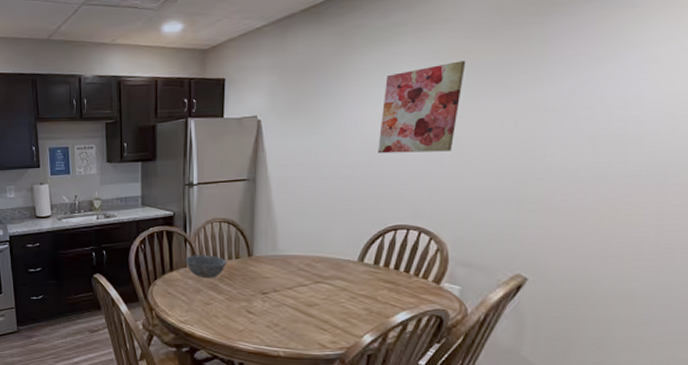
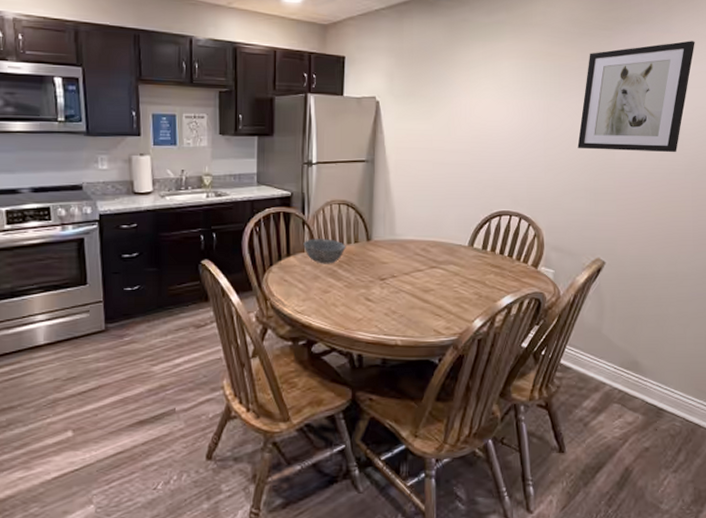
wall art: present [378,61,466,154] -> none [484,62,554,144]
wall art: none [495,14,671,155] -> present [577,41,695,153]

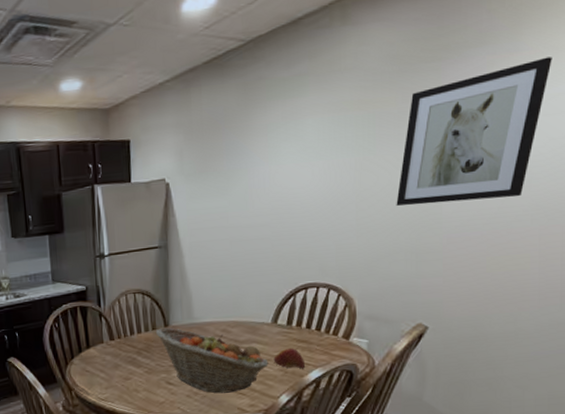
bowl: present [303,239,346,264] -> none [102,328,144,353]
fruit basket: none [357,241,464,314] -> present [155,327,269,393]
apple: none [469,273,497,294] -> present [273,348,305,369]

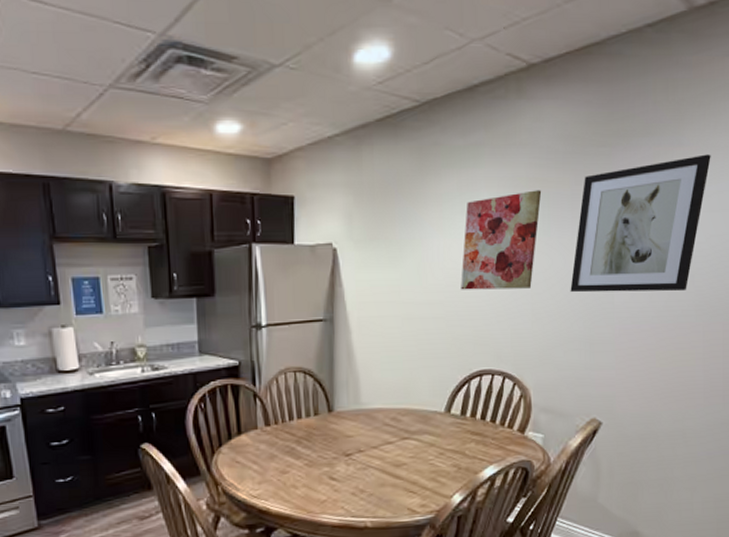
fruit basket: present [155,327,269,393] -> none [317,413,441,491]
apple: present [273,348,305,369] -> none [446,441,479,465]
wall art: none [286,111,367,212] -> present [461,190,542,290]

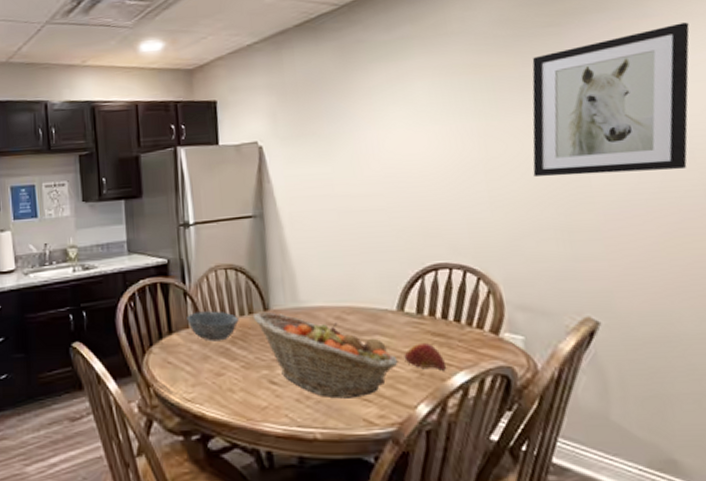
bowl: none [256,412,305,442] -> present [187,311,239,342]
fruit basket: none [317,413,441,491] -> present [252,311,398,399]
apple: none [446,441,479,465] -> present [404,344,446,371]
wall art: present [461,190,542,290] -> none [398,75,486,181]

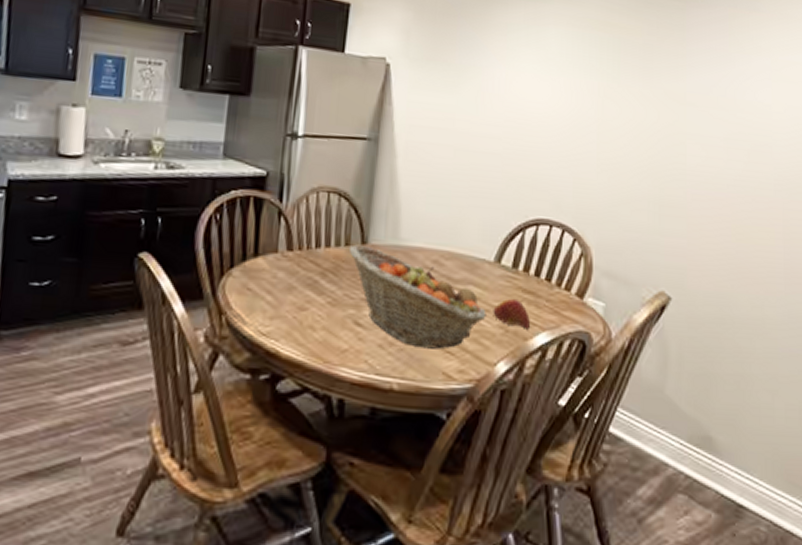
bowl: present [187,311,239,342] -> none [277,235,334,272]
wall art: present [532,22,690,177] -> none [639,23,788,162]

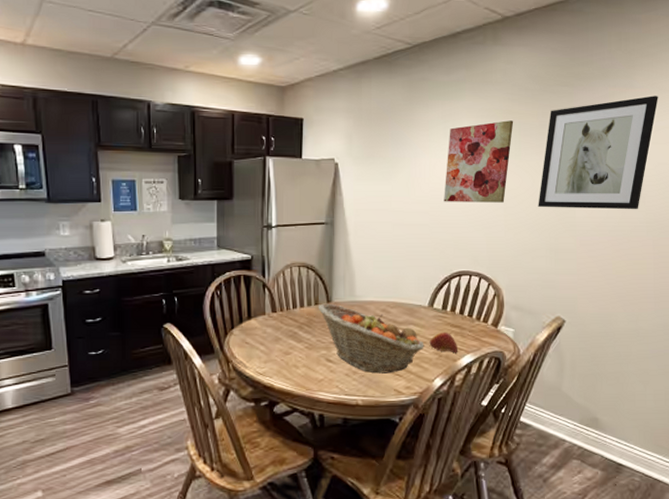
wall art: none [521,33,613,136] -> present [444,120,514,203]
wall art: none [639,23,788,162] -> present [538,96,658,210]

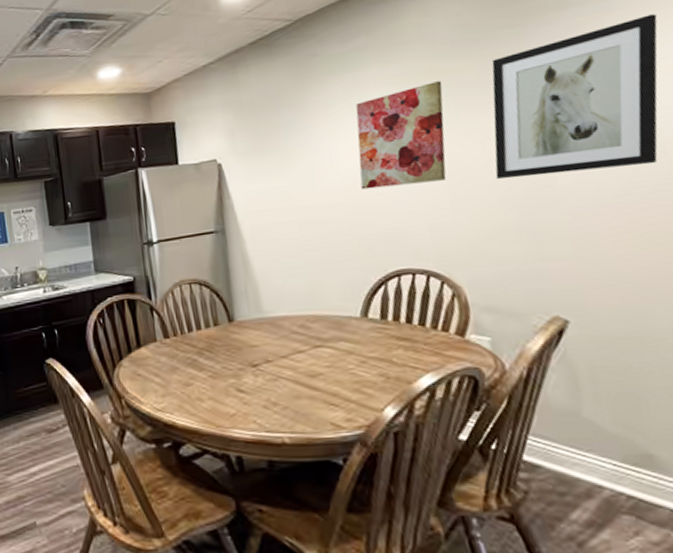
fruit basket: present [318,303,424,374] -> none [218,323,364,404]
apple: present [429,333,457,353] -> none [369,348,412,374]

